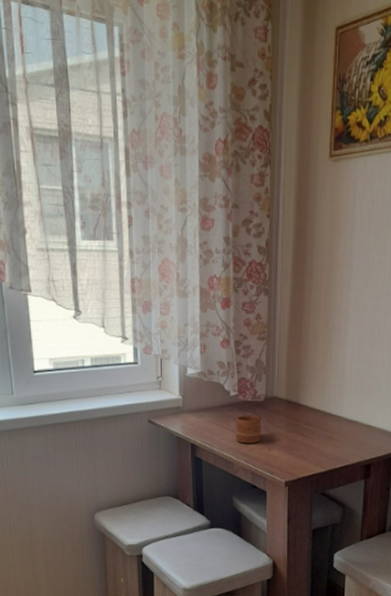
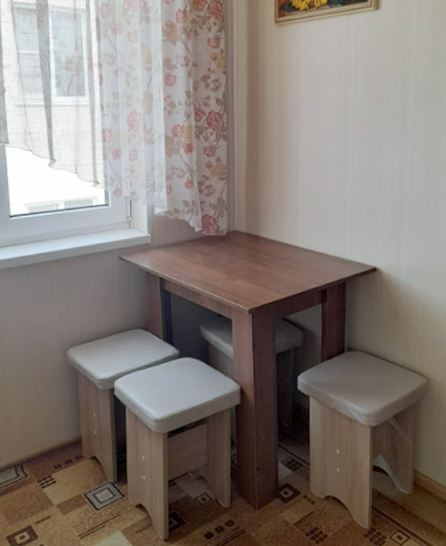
mug: present [236,415,263,444] -> none [201,248,226,275]

